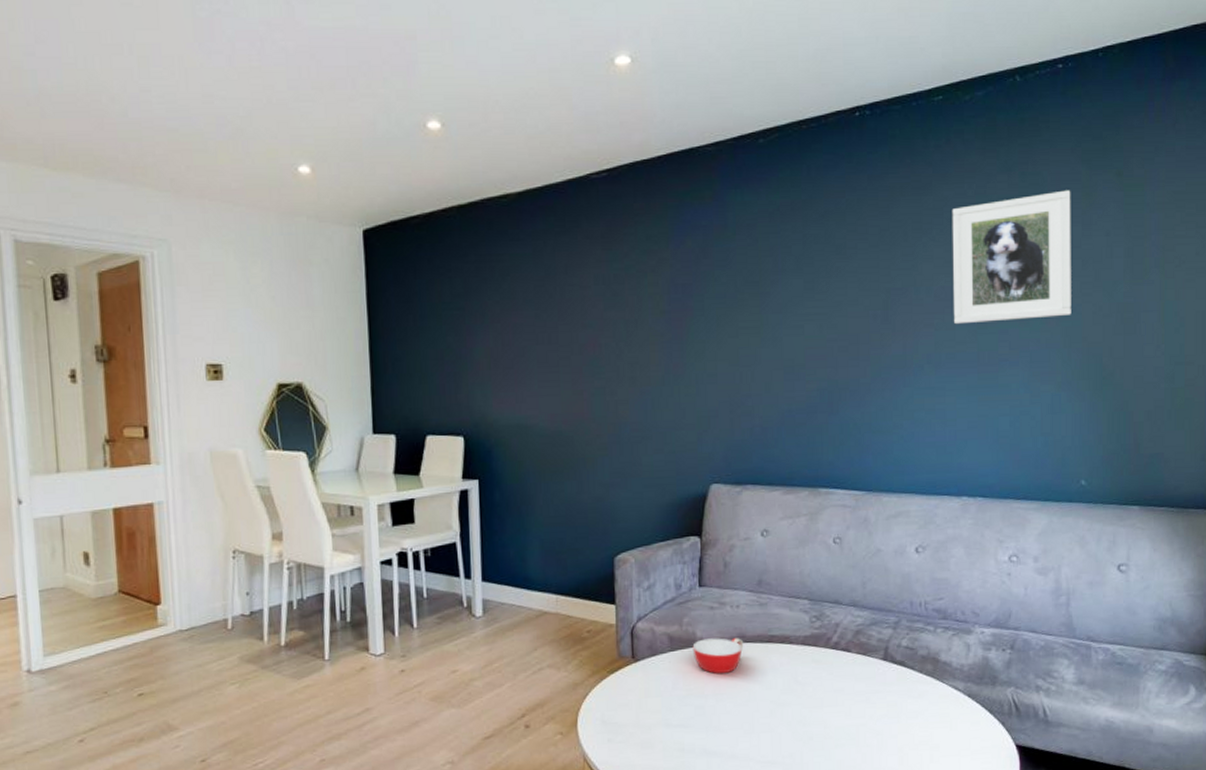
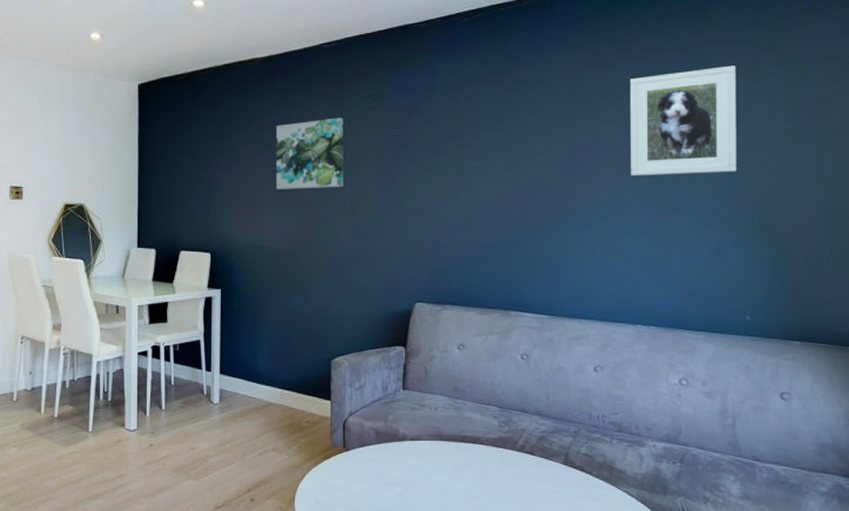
wall art: none [538,265,622,355] -> present [276,118,343,189]
bowl: present [692,638,744,674] -> none [395,435,440,467]

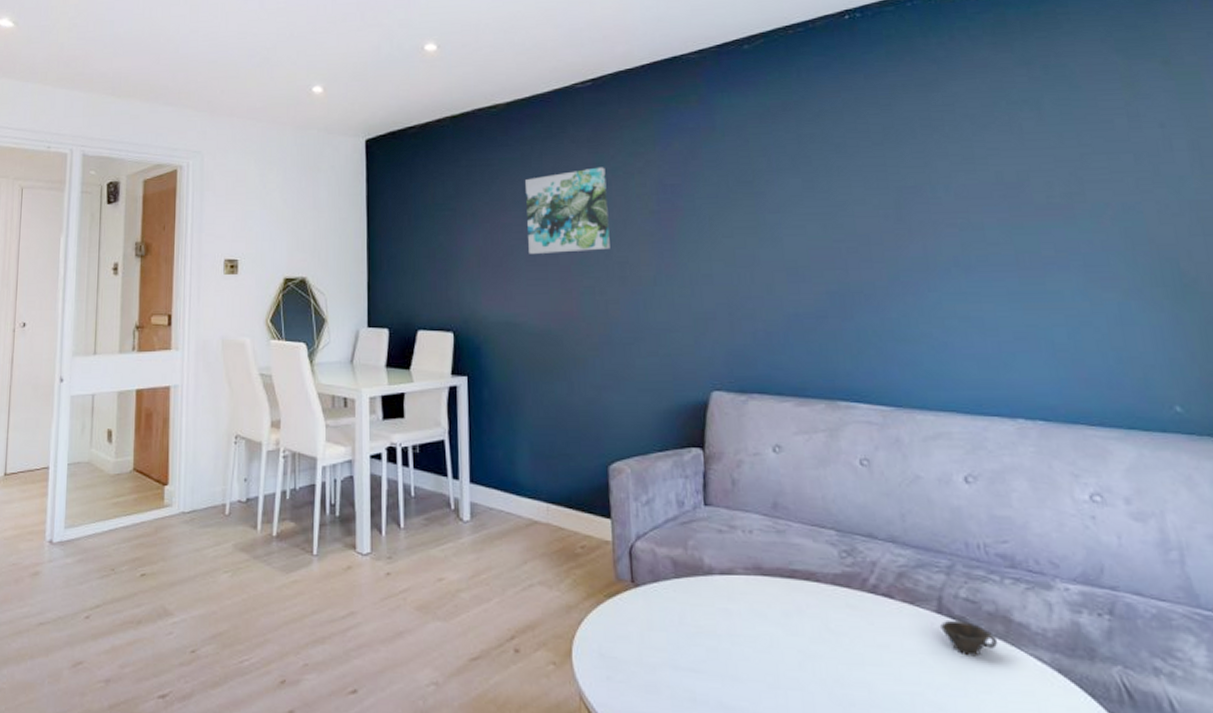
cup: none [565,469,603,494] -> present [940,619,998,657]
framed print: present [629,65,737,176] -> none [964,81,1130,225]

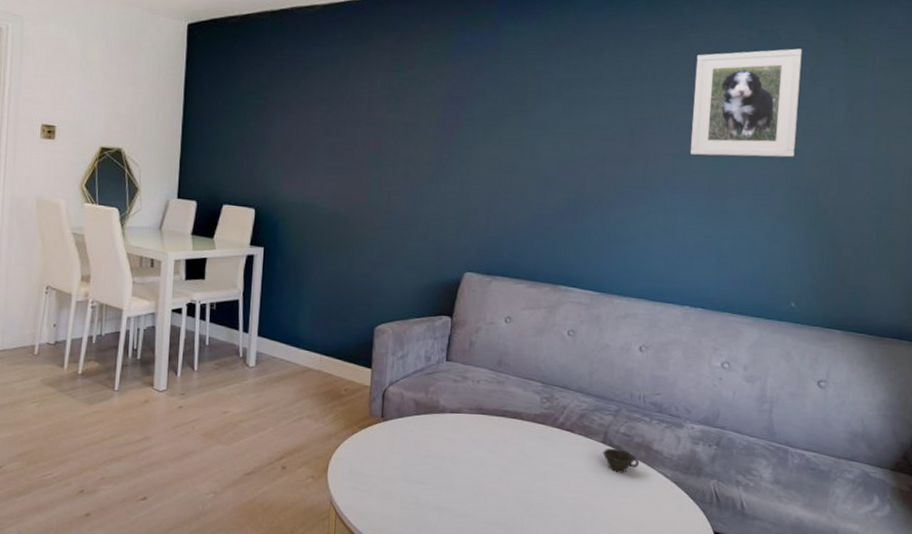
wall art: present [525,167,610,254] -> none [329,74,403,148]
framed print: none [964,81,1130,225] -> present [690,48,802,158]

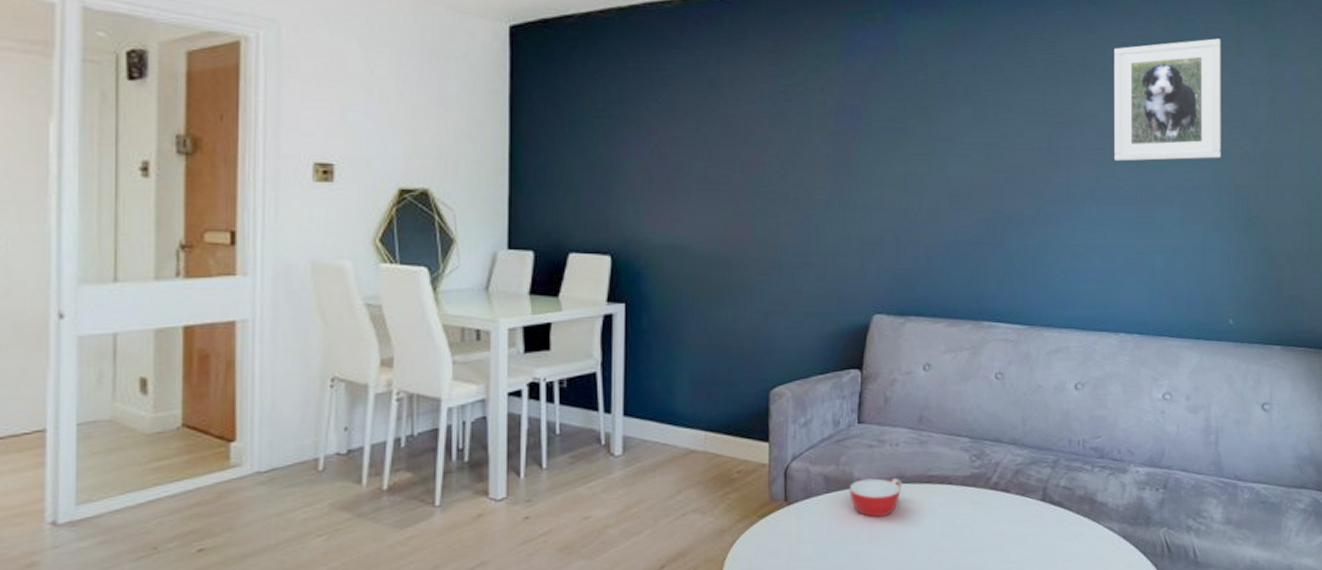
bowl: none [435,407,481,440] -> present [849,478,903,518]
cup: present [603,448,640,473] -> none [1043,505,1084,534]

